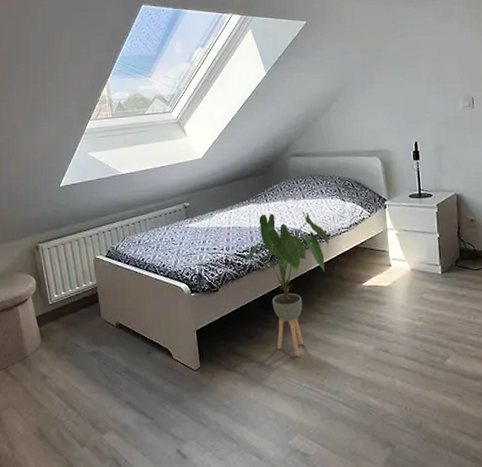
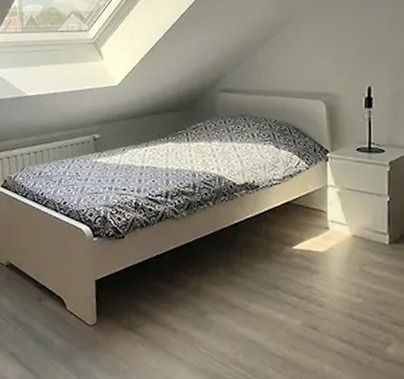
house plant: present [242,211,329,357] -> none [154,155,256,324]

